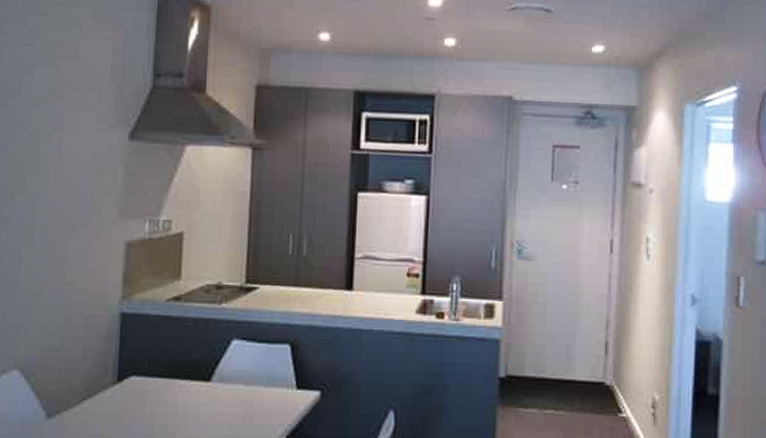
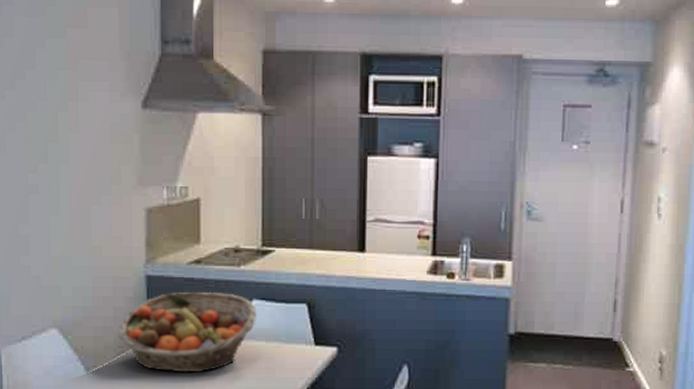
fruit basket: none [86,330,237,419] -> present [118,291,256,373]

